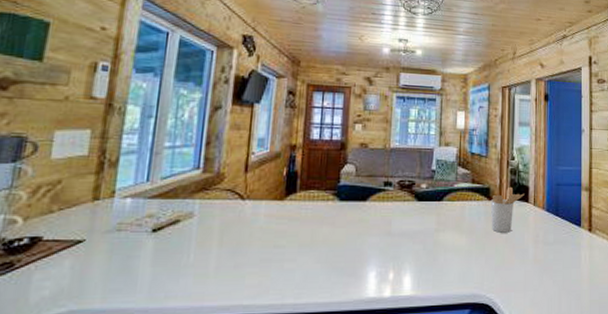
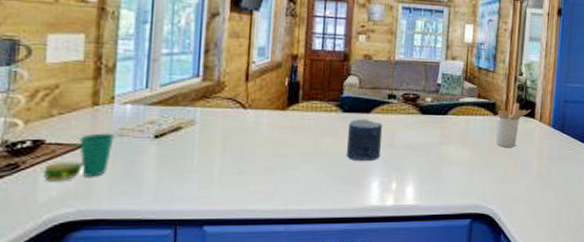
cup: none [36,228,112,280] -> present [42,133,114,182]
candle: none [342,207,380,251] -> present [346,118,383,162]

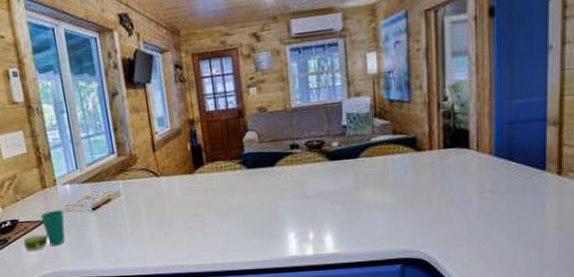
candle: present [346,118,383,162] -> none [255,172,292,215]
utensil holder: present [495,102,531,148] -> none [418,132,463,186]

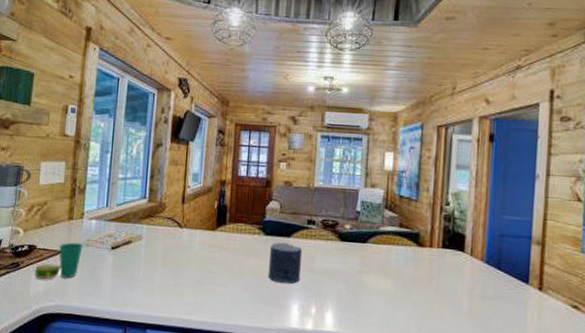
candle: none [255,172,292,215] -> present [267,242,303,285]

